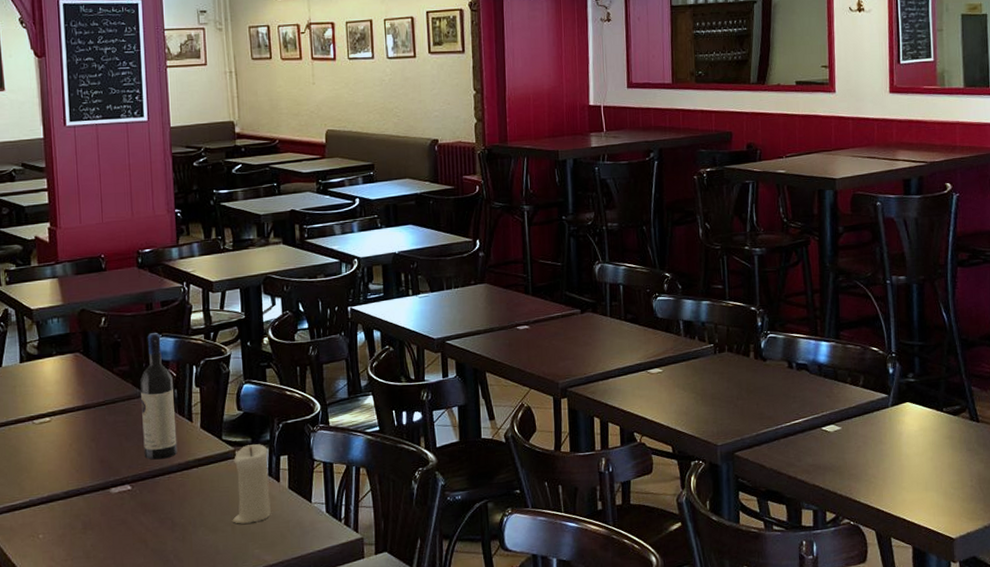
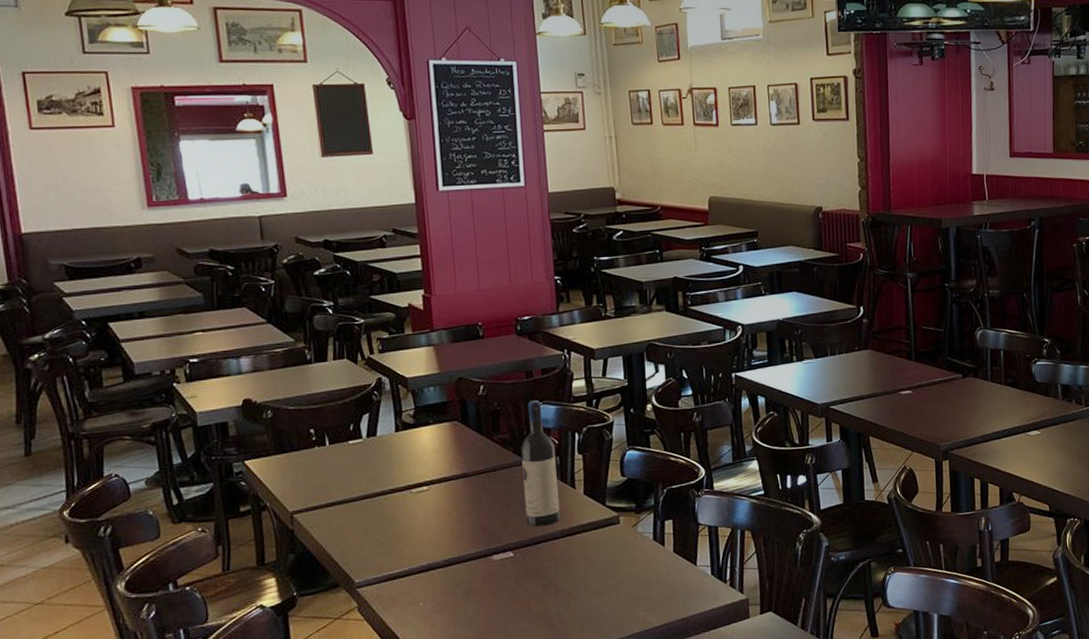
candle: present [232,444,271,524] -> none [617,509,656,588]

